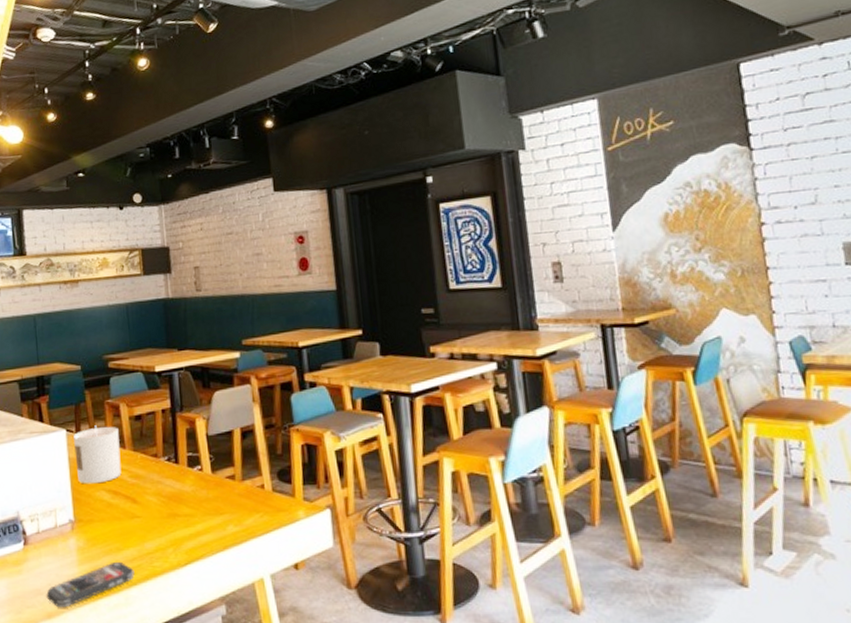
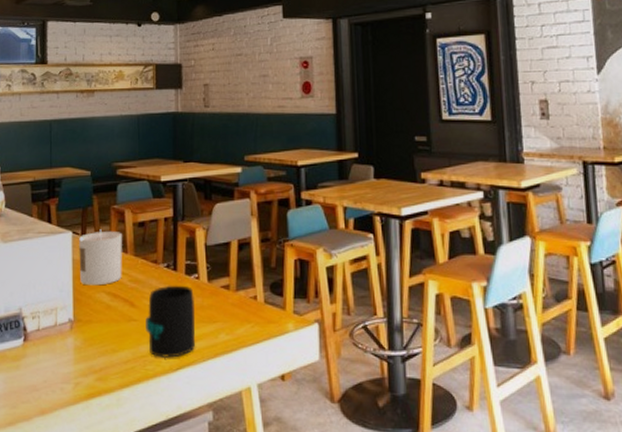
smartphone: present [46,561,135,608] -> none [41,362,128,405]
mug: none [149,478,204,554] -> present [146,285,196,358]

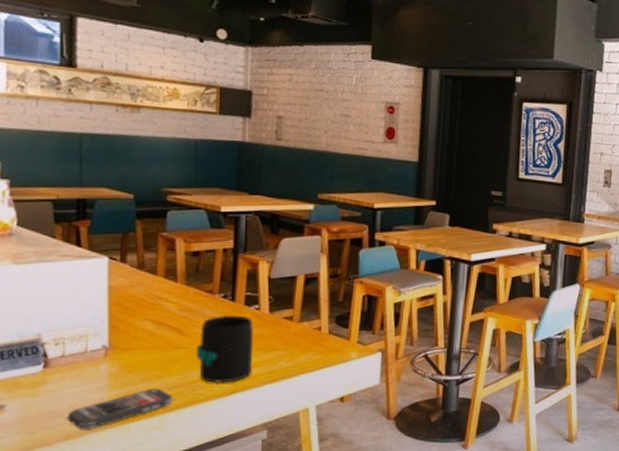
smartphone: none [41,362,128,405] -> present [67,388,173,430]
candle: present [79,229,122,286] -> none [117,256,171,313]

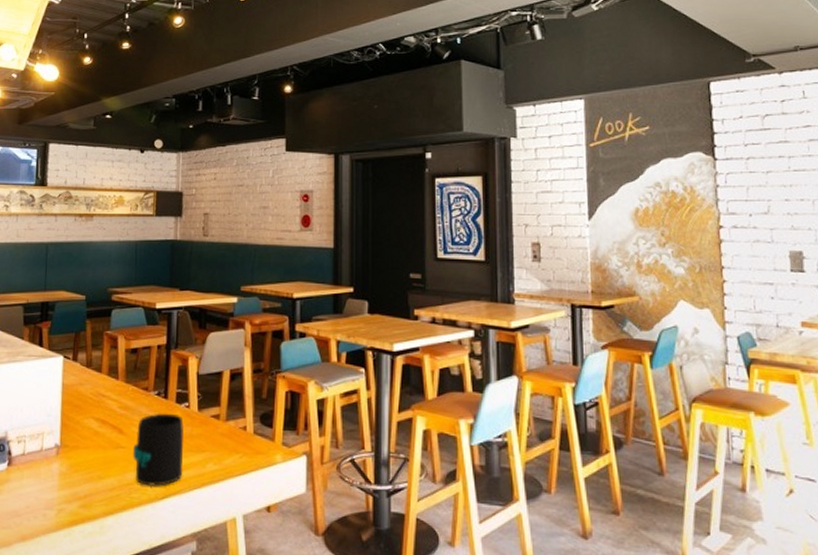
smartphone: present [67,388,173,430] -> none [23,489,112,532]

